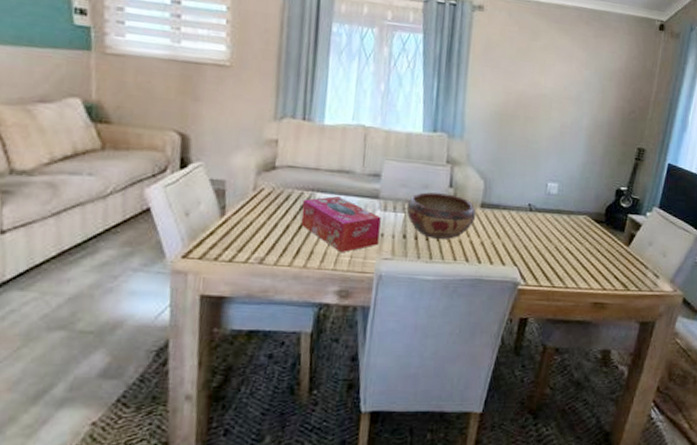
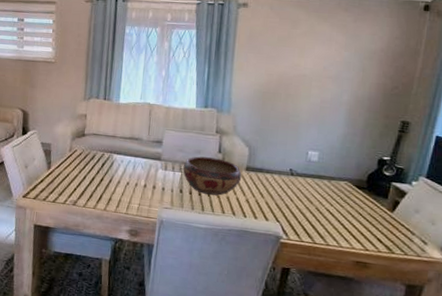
tissue box: present [301,196,381,253] -> none [102,157,163,201]

